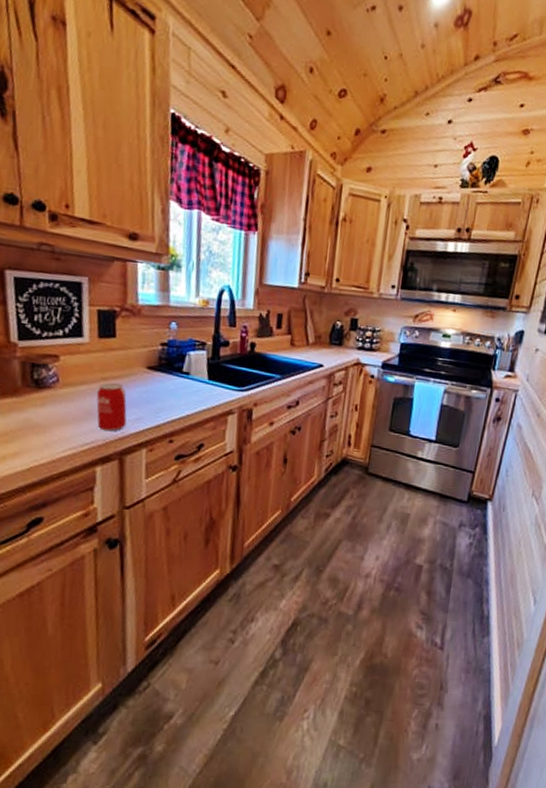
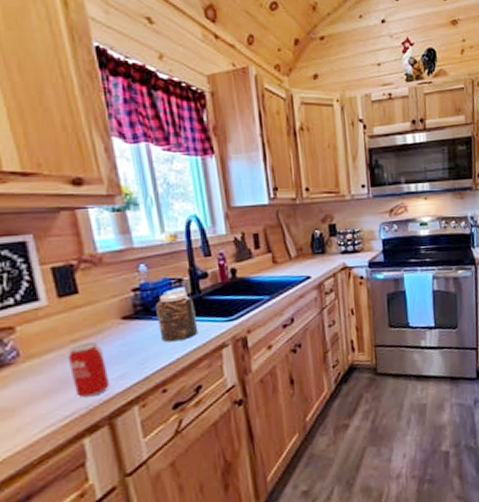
jar: none [176,353,212,400] -> present [156,291,199,342]

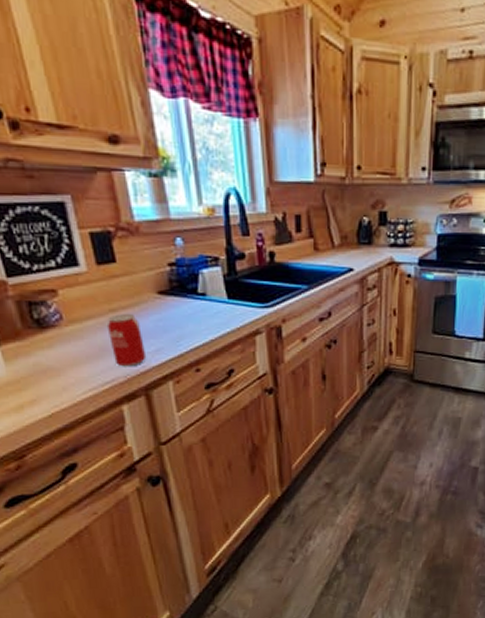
jar: present [156,291,199,342] -> none [191,271,233,323]

